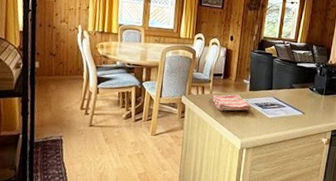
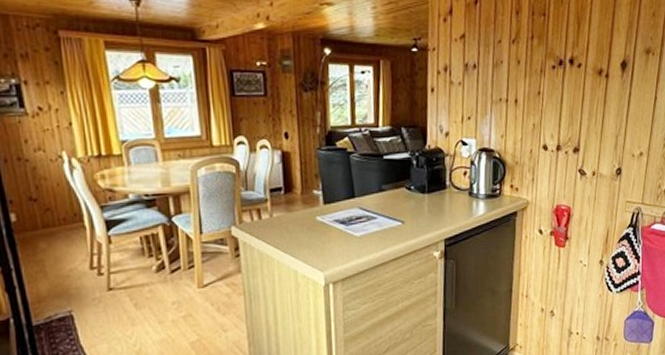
dish towel: present [211,94,251,111] -> none [272,212,330,239]

